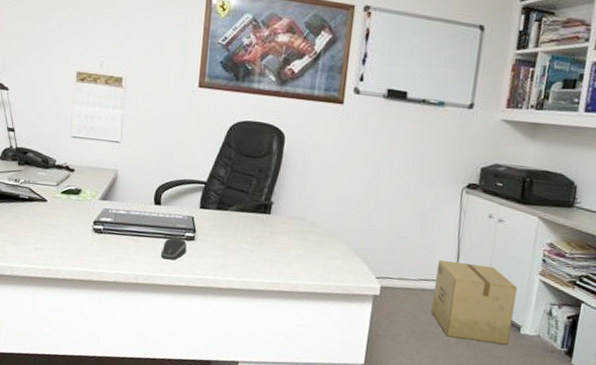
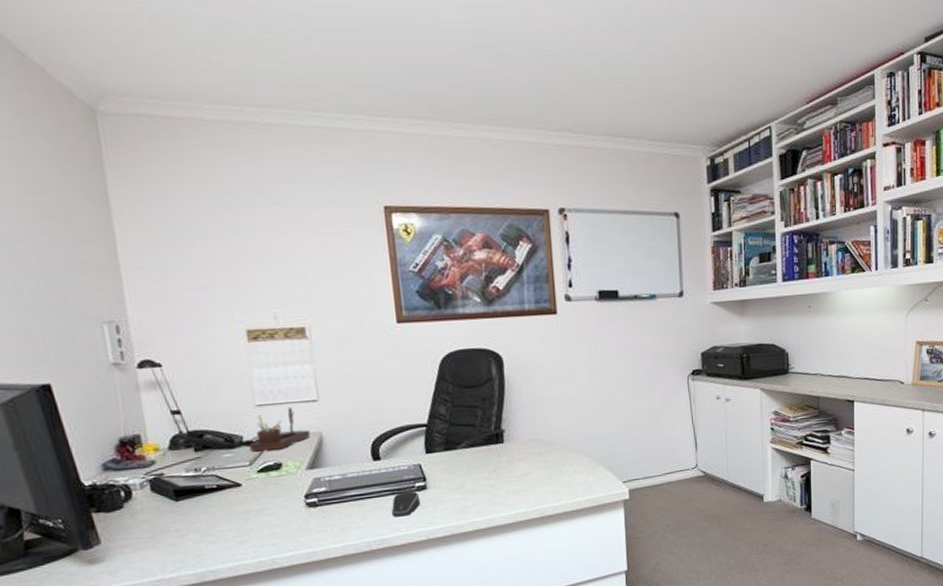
desk organizer: none [59,143,109,178] -> present [249,406,310,452]
cardboard box: present [431,259,517,345] -> none [678,446,755,522]

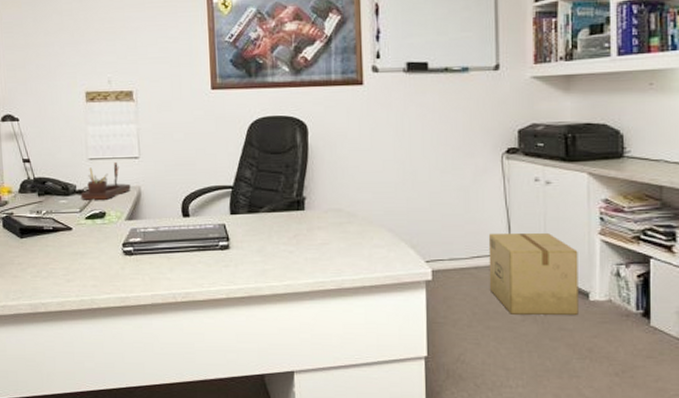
computer mouse: present [391,491,421,517] -> none [196,249,223,273]
cardboard box: none [678,446,755,522] -> present [488,233,579,315]

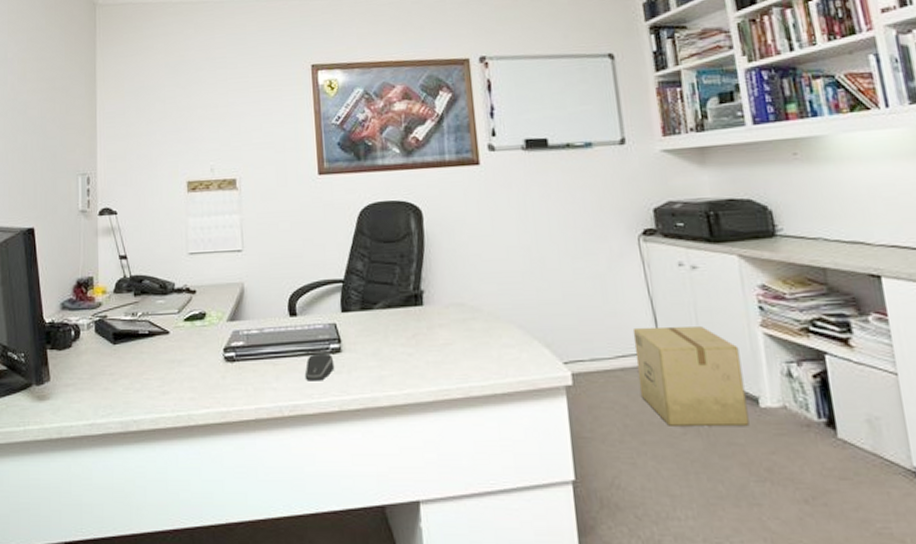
desk organizer: present [80,161,131,200] -> none [179,255,233,300]
computer mouse: none [196,249,223,273] -> present [304,353,335,381]

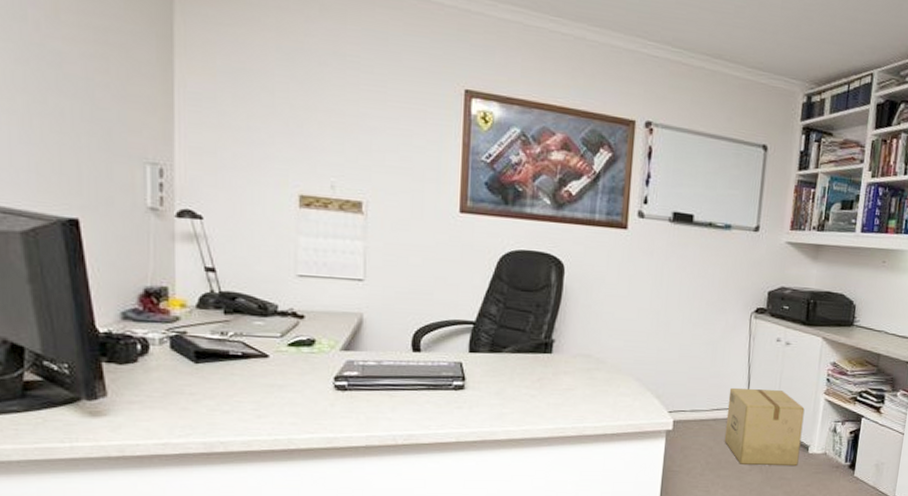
computer mouse: present [304,353,335,381] -> none [423,388,456,414]

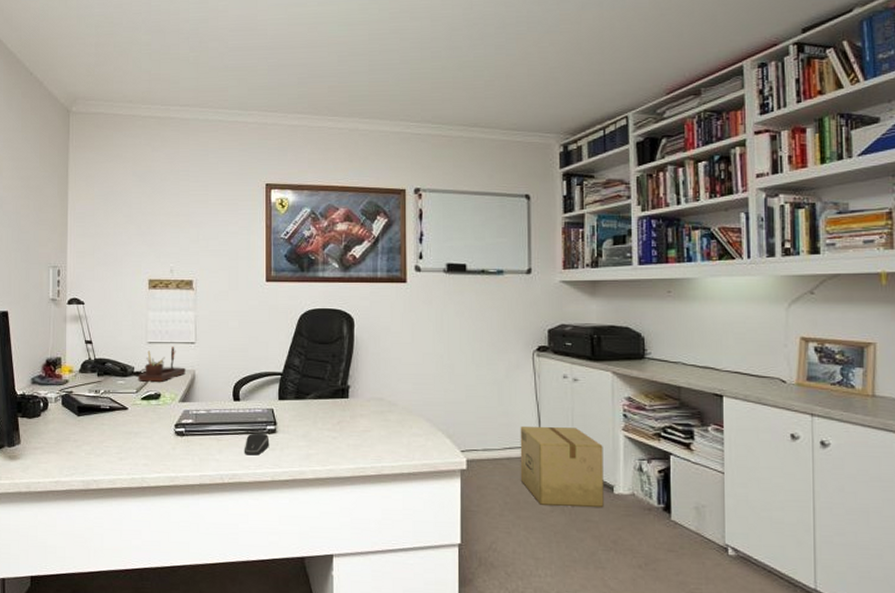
desk organizer: none [283,282,350,325] -> present [138,346,186,382]
computer mouse: none [423,388,456,414] -> present [244,433,270,456]

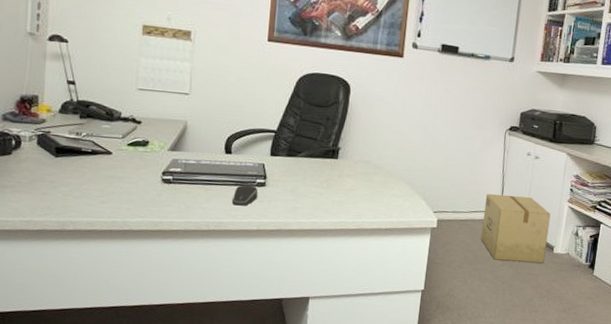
desk organizer: present [138,346,186,382] -> none [125,95,178,130]

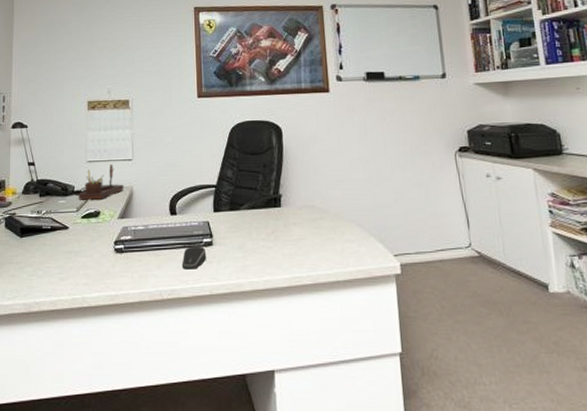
desk organizer: none [125,95,178,130] -> present [78,163,124,200]
cardboard box: present [480,193,551,263] -> none [449,226,541,308]

